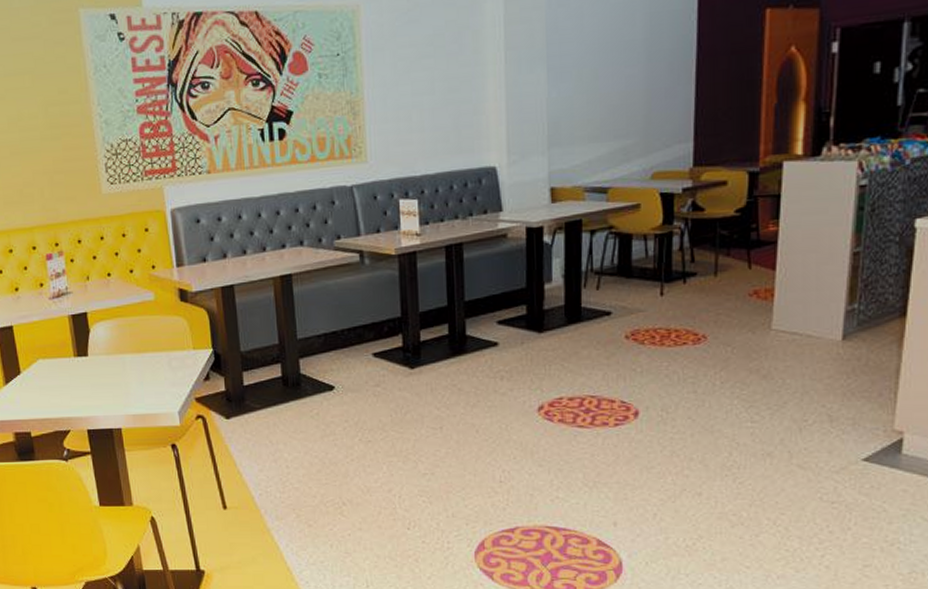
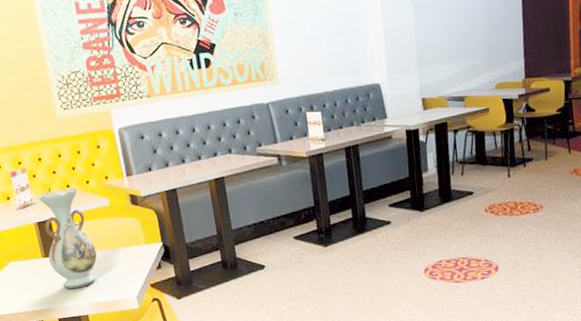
vase: none [74,277,136,396] -> present [37,188,97,289]

